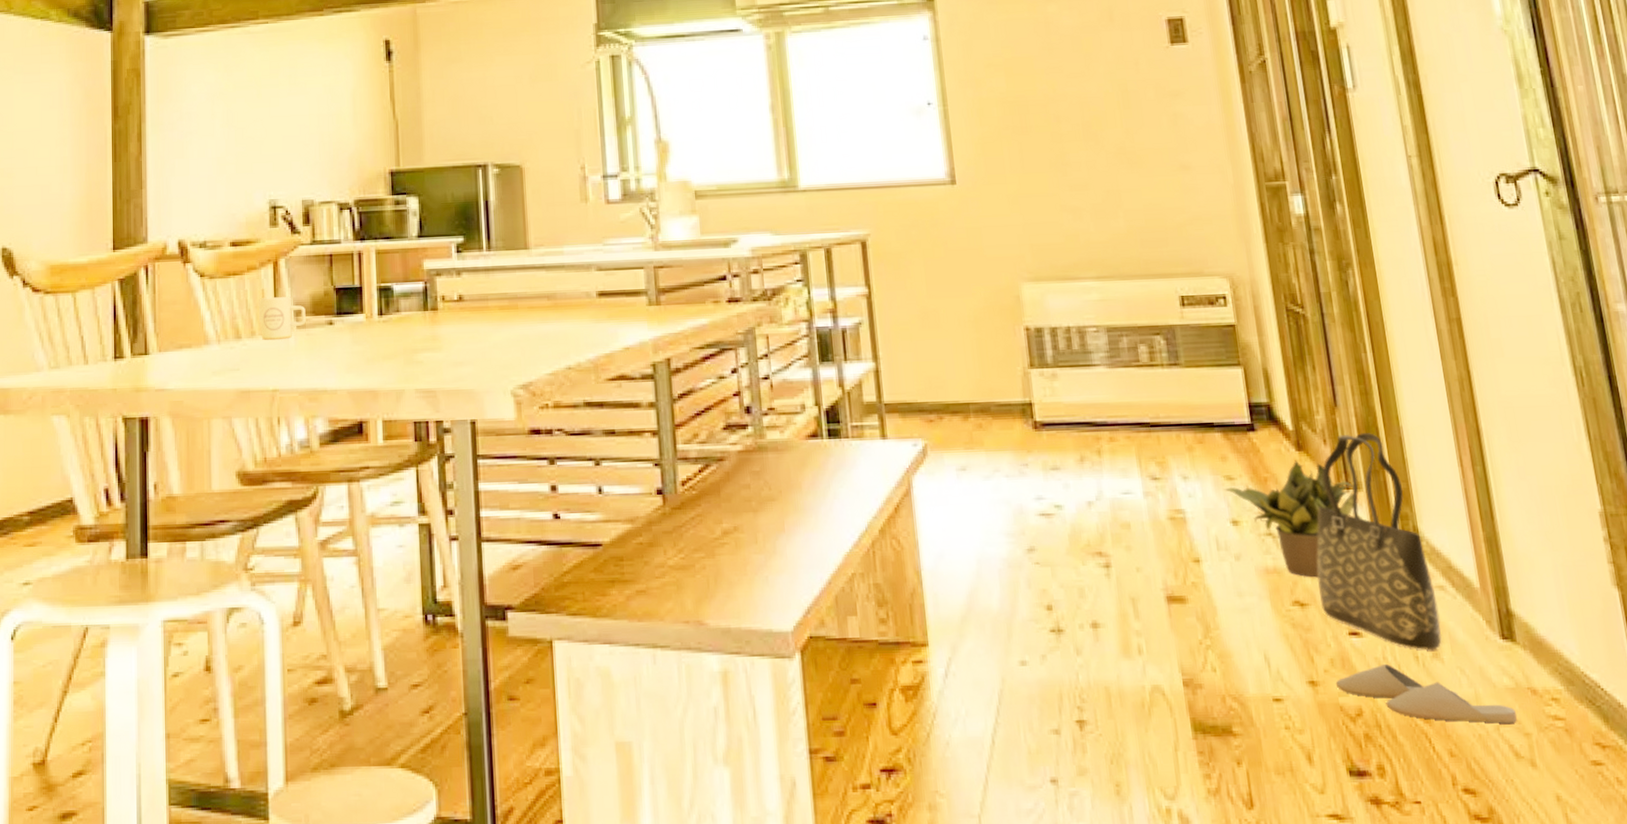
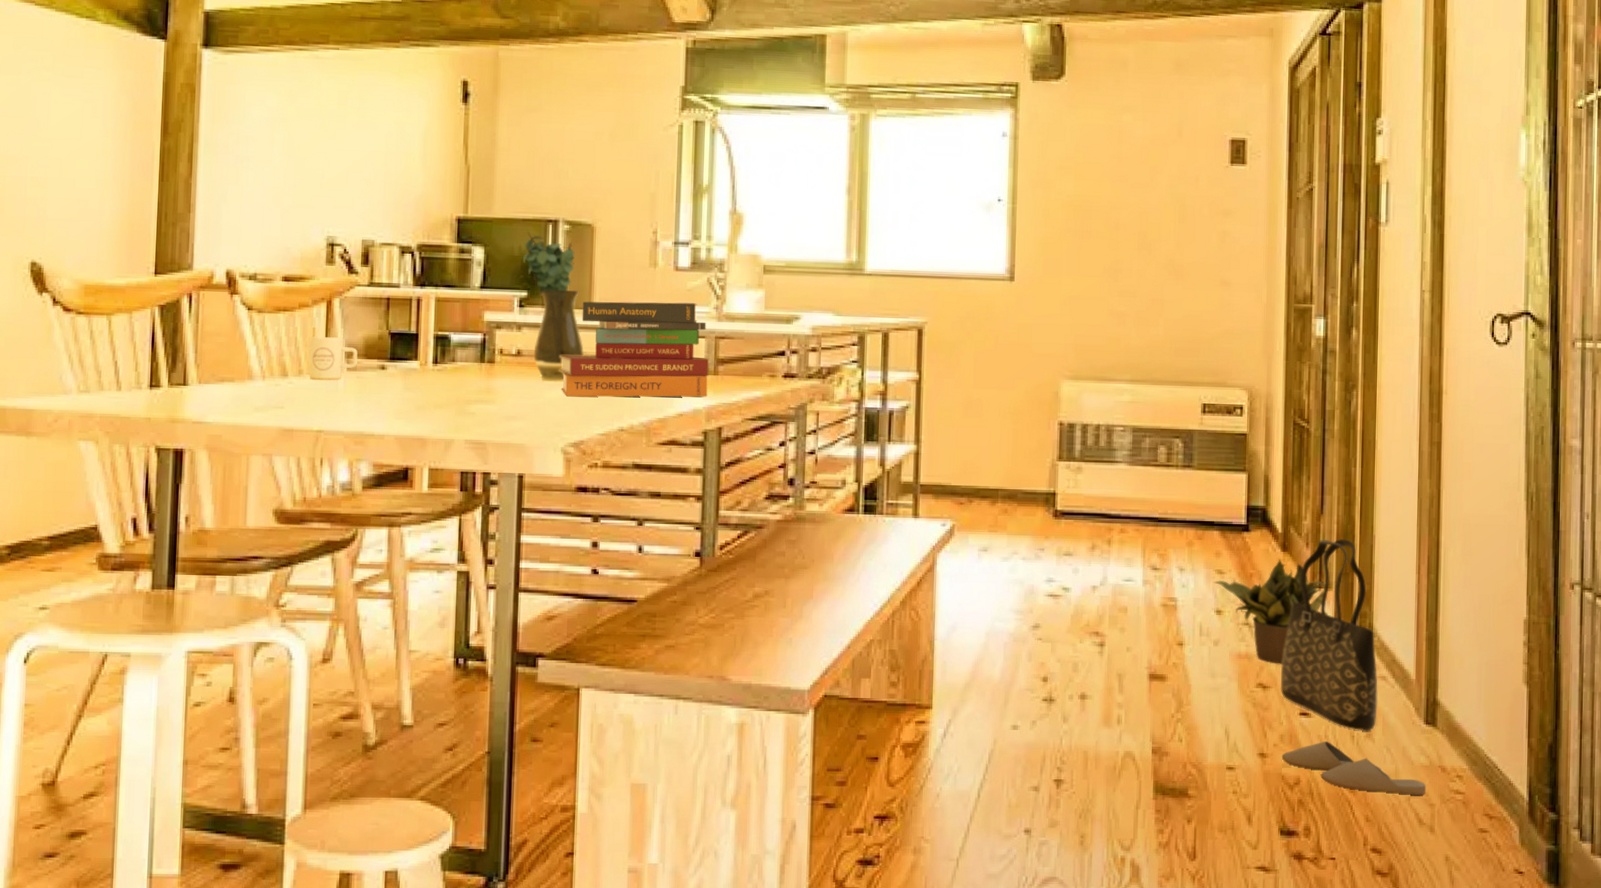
vase: none [456,179,524,325] -> present [523,232,584,383]
books: none [501,234,652,339] -> present [559,301,709,398]

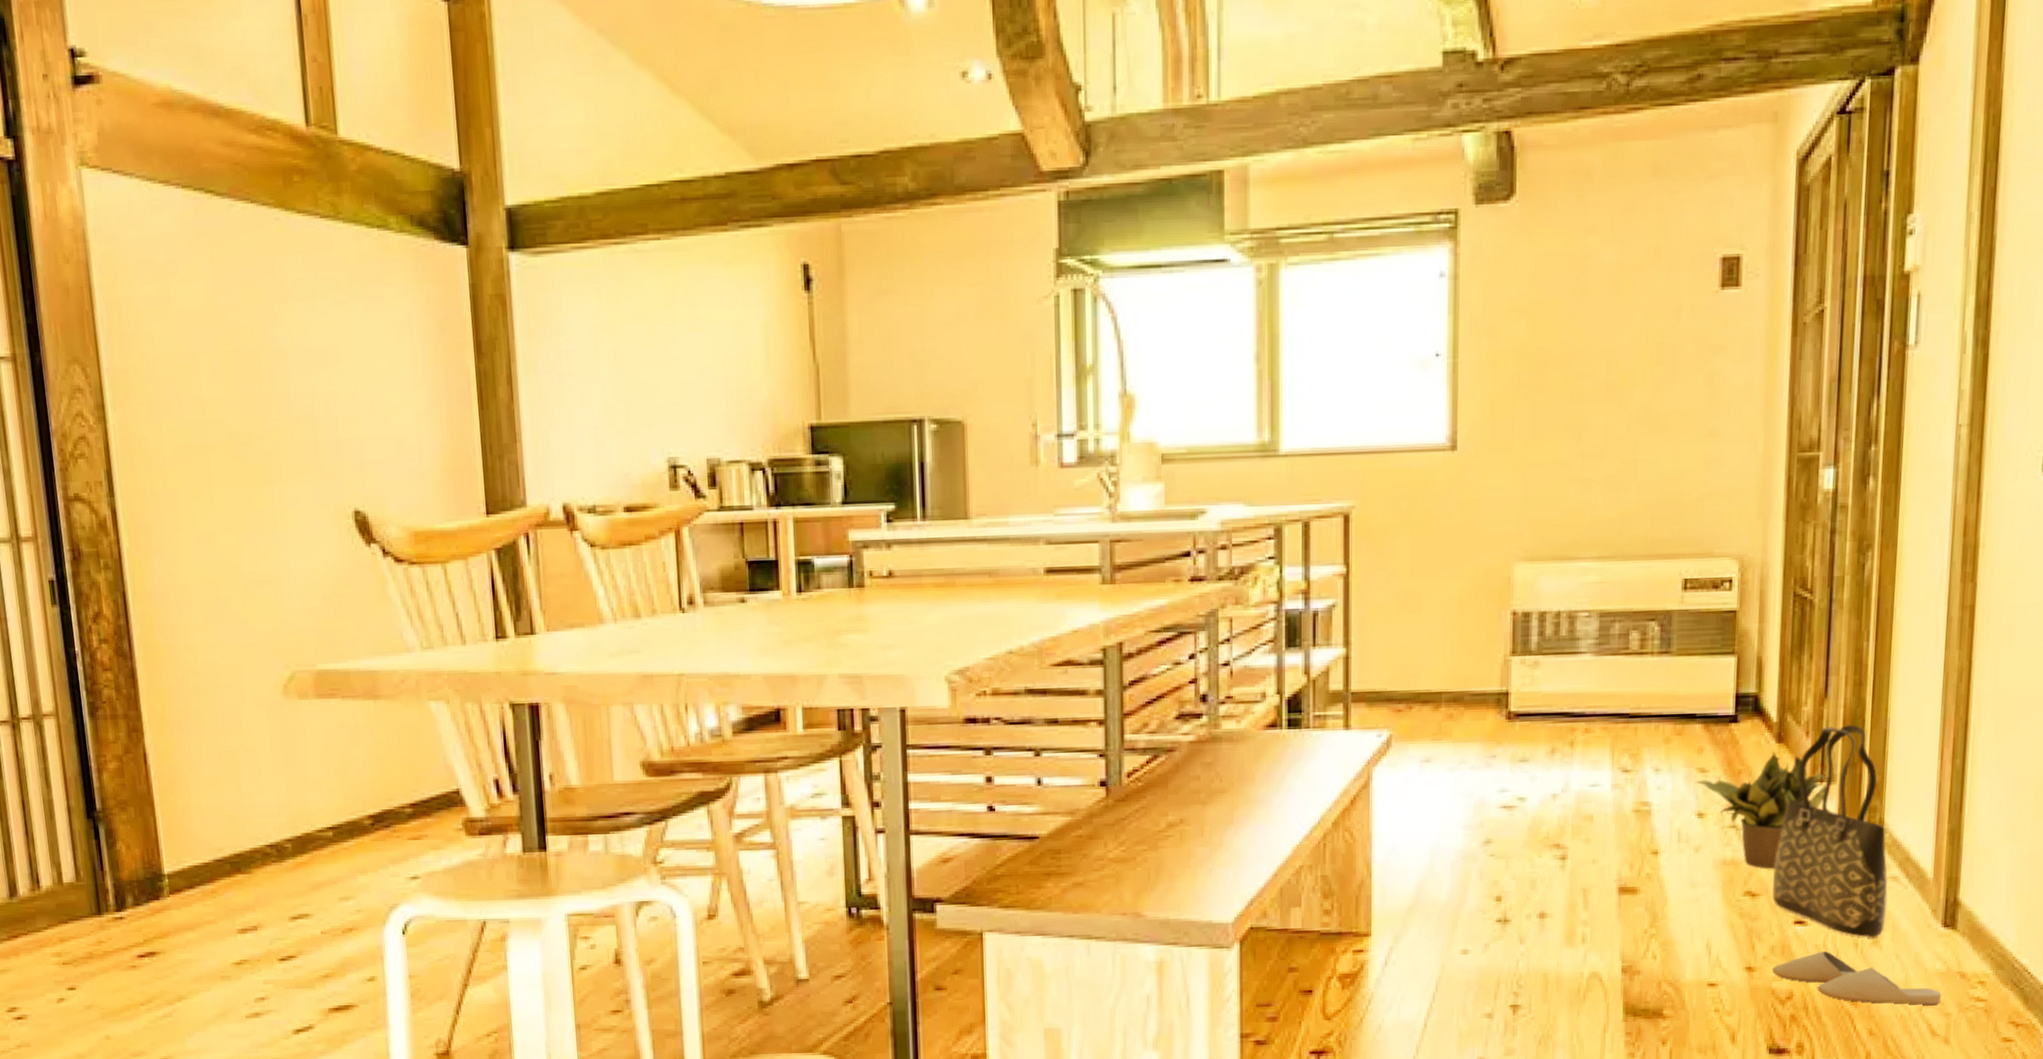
mug: present [308,336,358,381] -> none [659,569,715,620]
vase: present [523,232,584,383] -> none [887,436,963,605]
books: present [559,301,709,398] -> none [936,503,1105,619]

